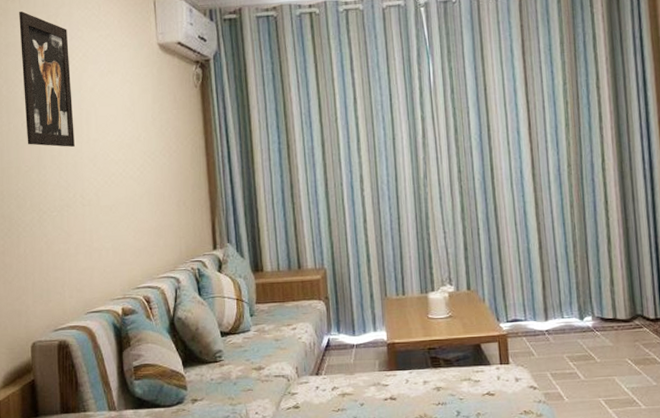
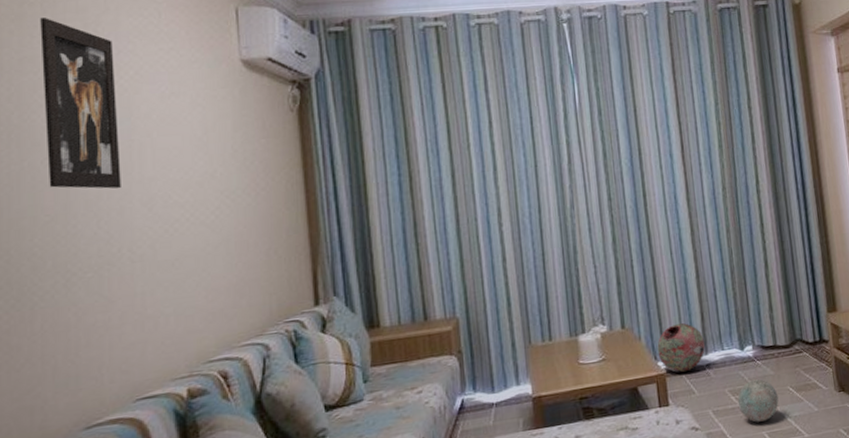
lantern: none [500,290,545,335] -> present [657,323,705,373]
decorative ball: none [575,349,617,389] -> present [737,379,779,423]

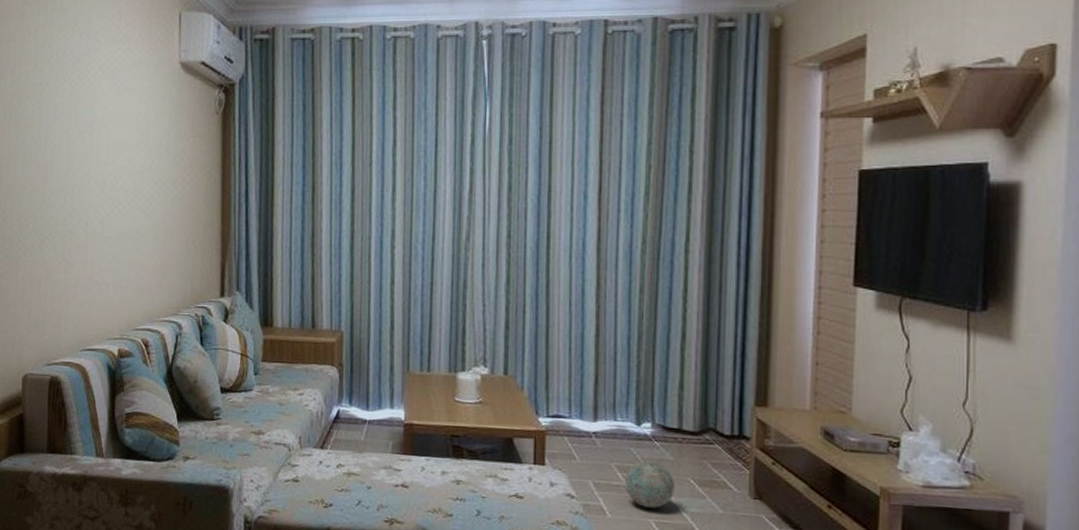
wall art: present [40,18,121,189] -> none [34,17,85,169]
lantern: present [657,323,705,373] -> none [540,382,595,435]

